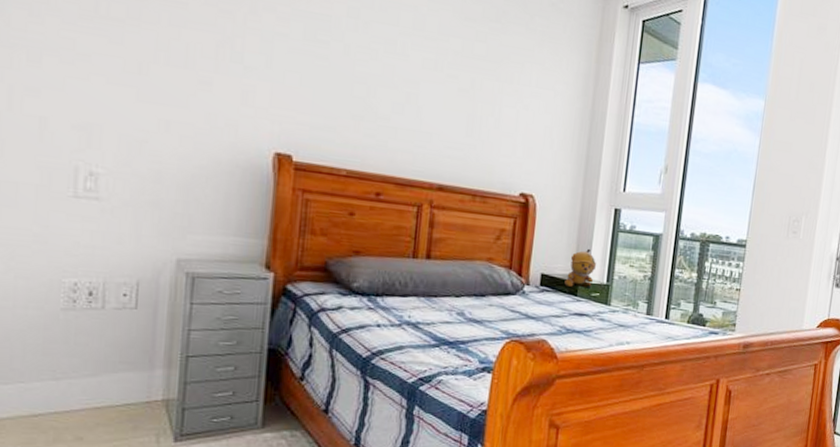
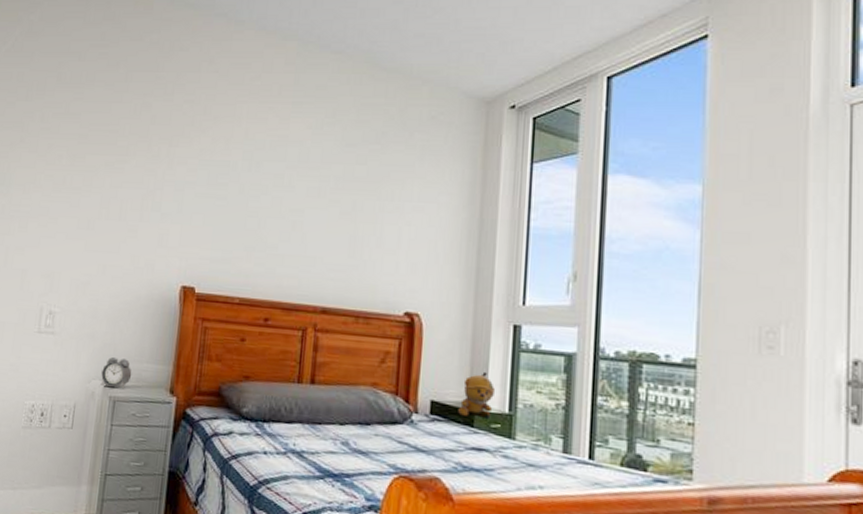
alarm clock: none [172,228,215,265] -> present [100,356,132,389]

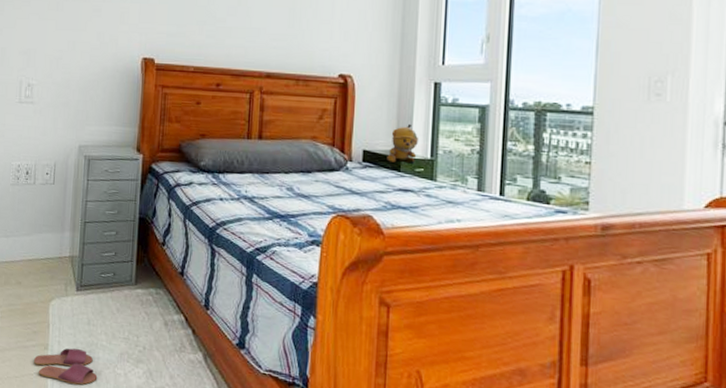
alarm clock: present [100,356,132,389] -> none [76,121,103,149]

